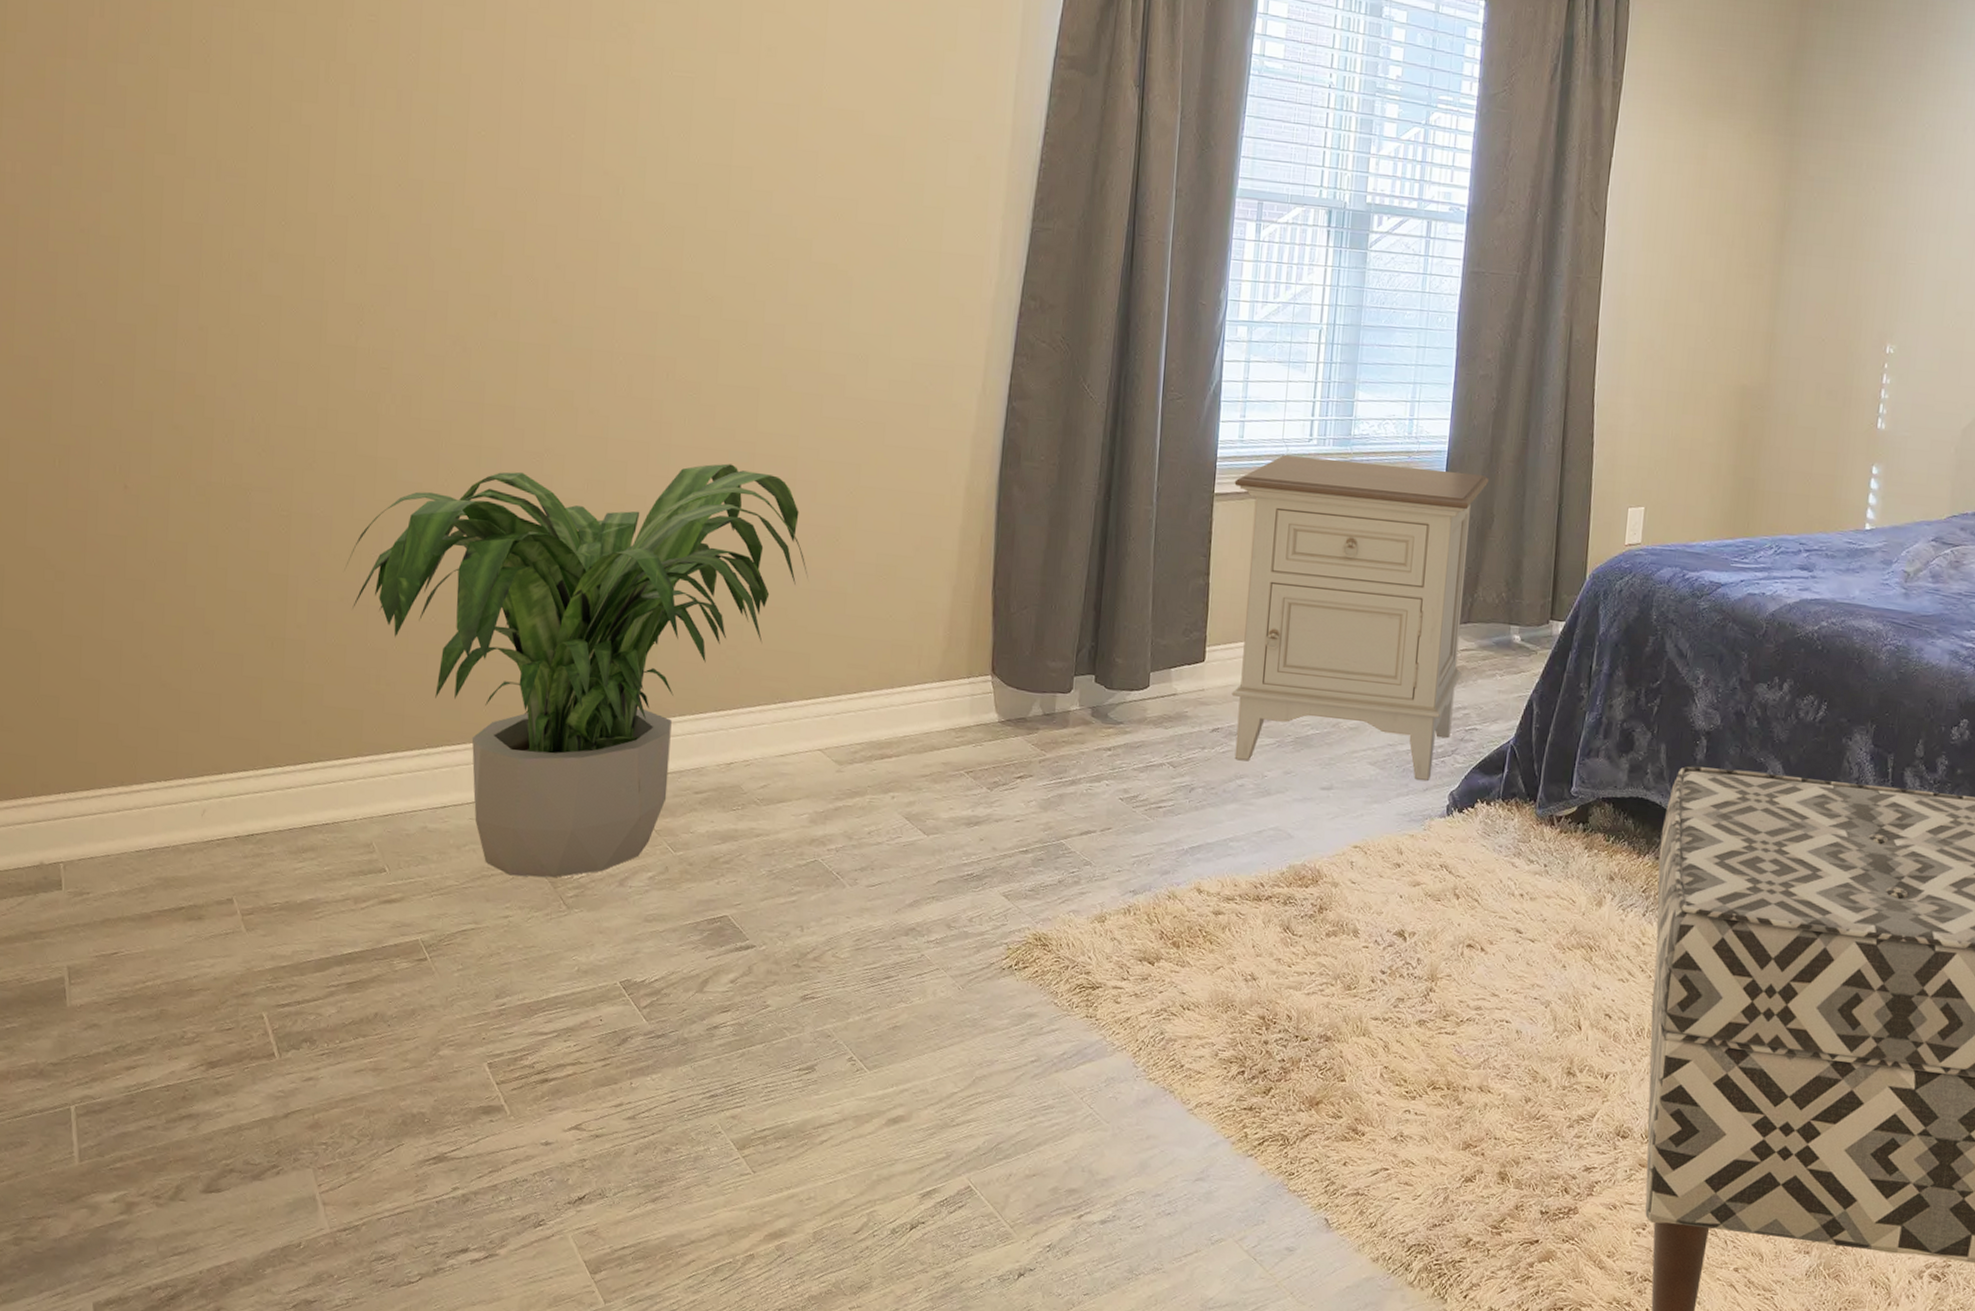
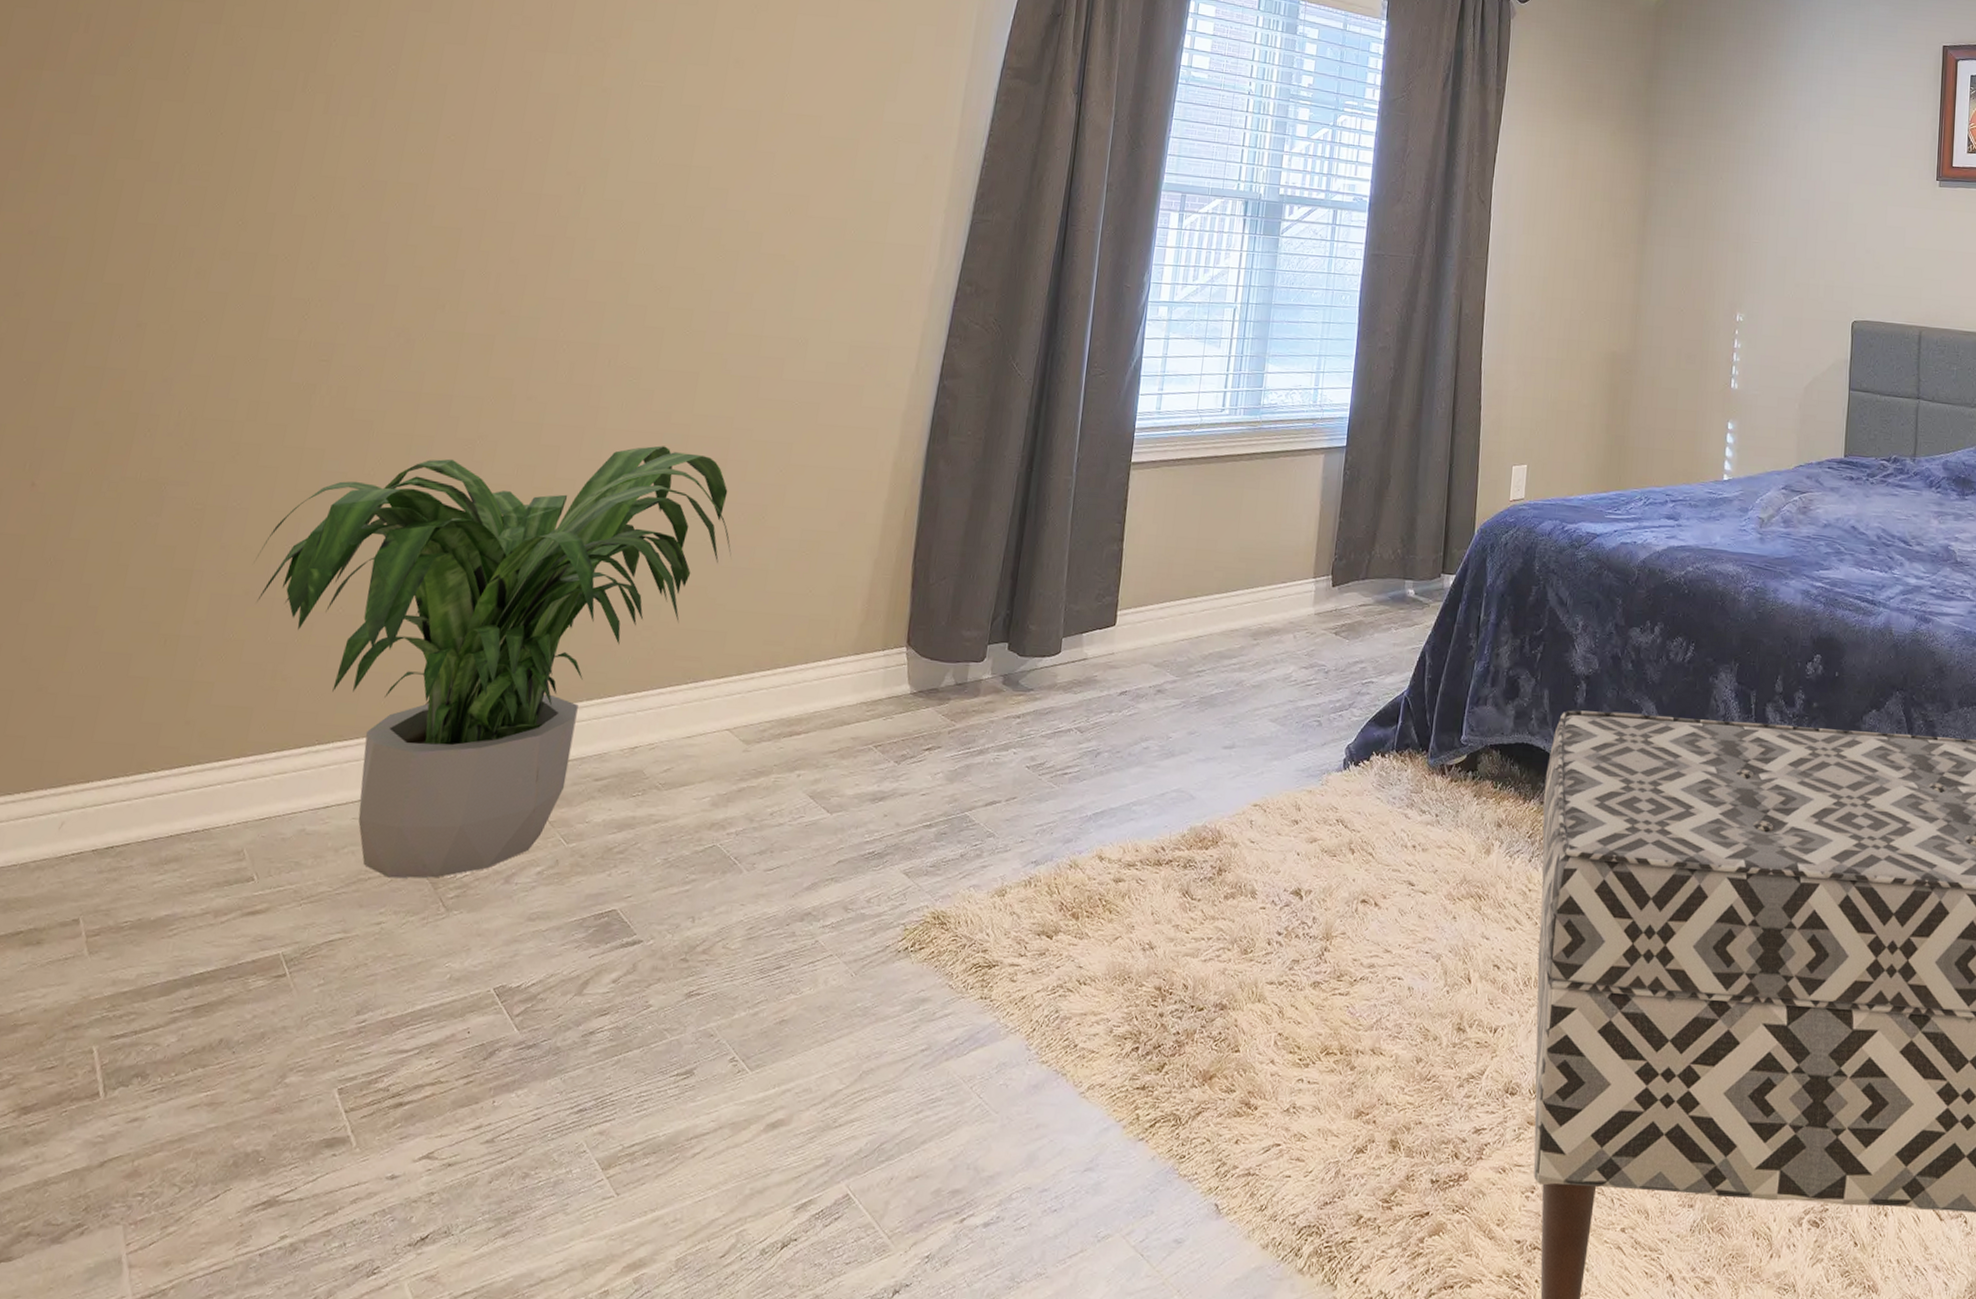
nightstand: present [1231,455,1490,780] -> none [1140,425,1387,735]

